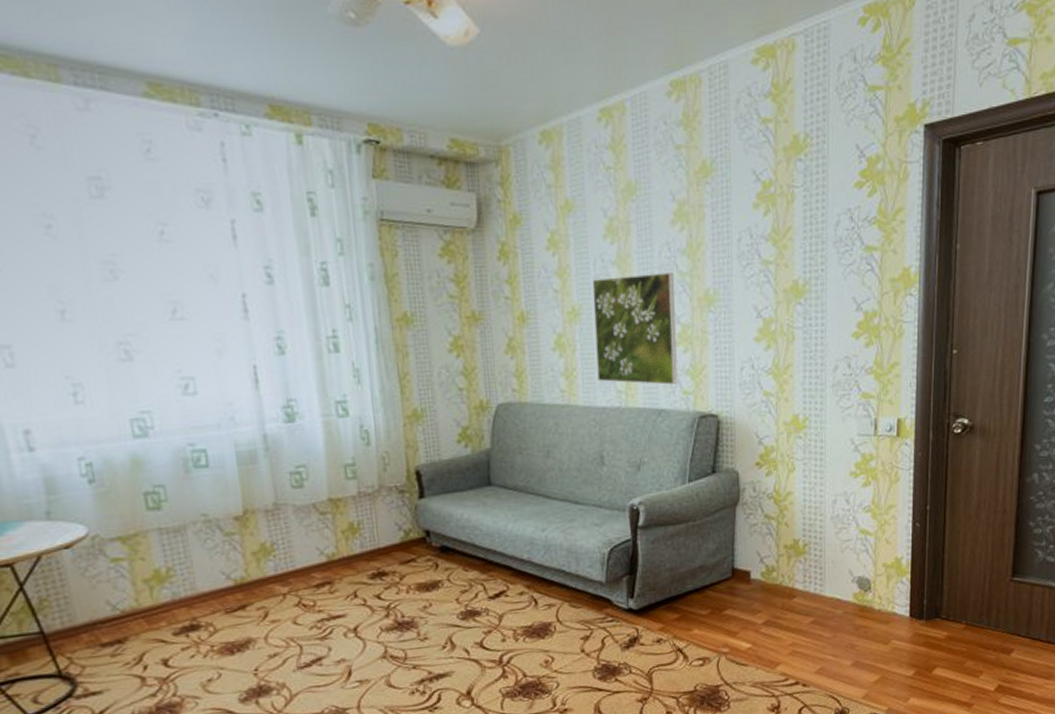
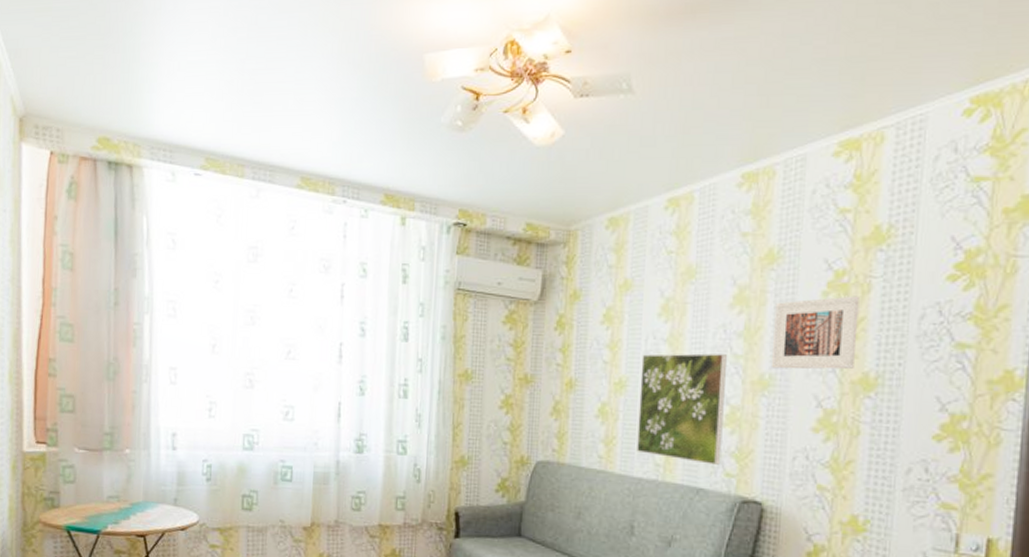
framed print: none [713,206,786,284] -> present [772,296,859,370]

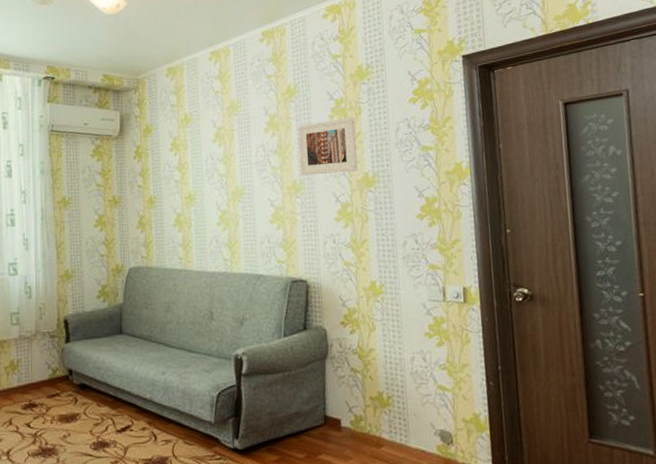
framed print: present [637,353,728,465] -> none [204,167,273,255]

